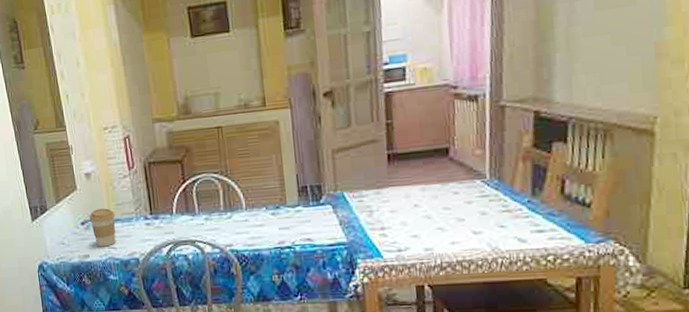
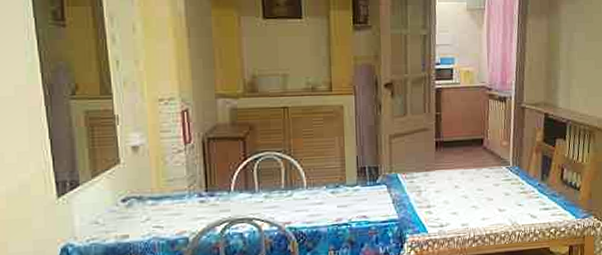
coffee cup: present [89,208,116,247] -> none [133,184,164,226]

